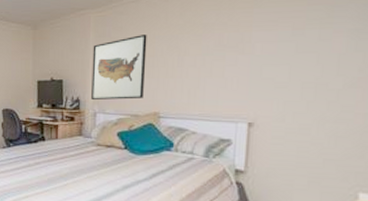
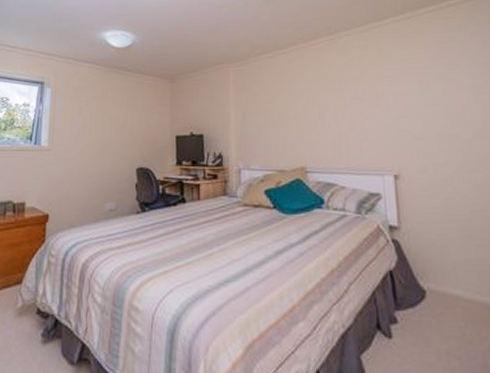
wall art: present [91,35,147,100] -> none [233,88,289,155]

